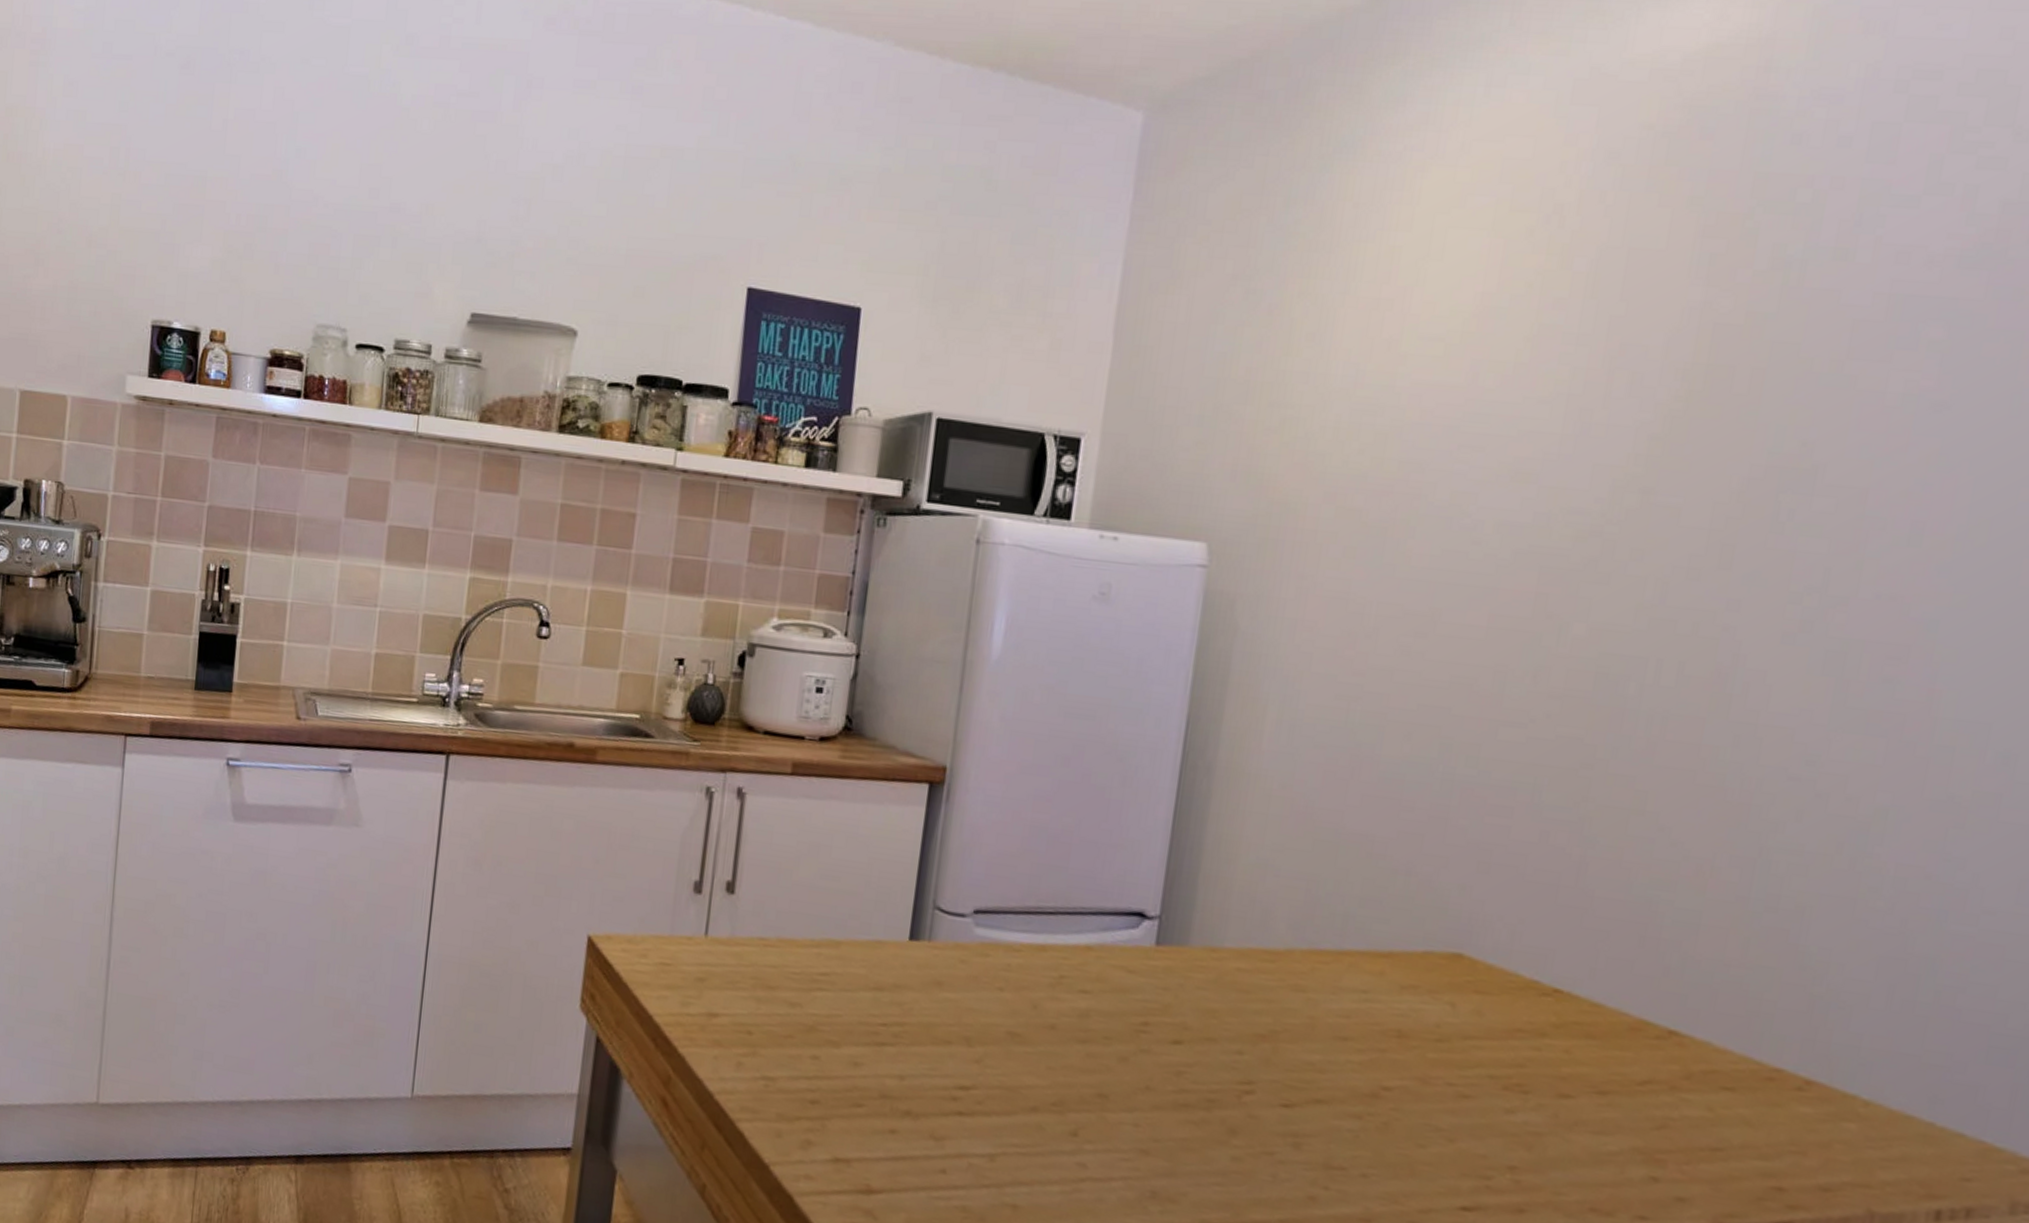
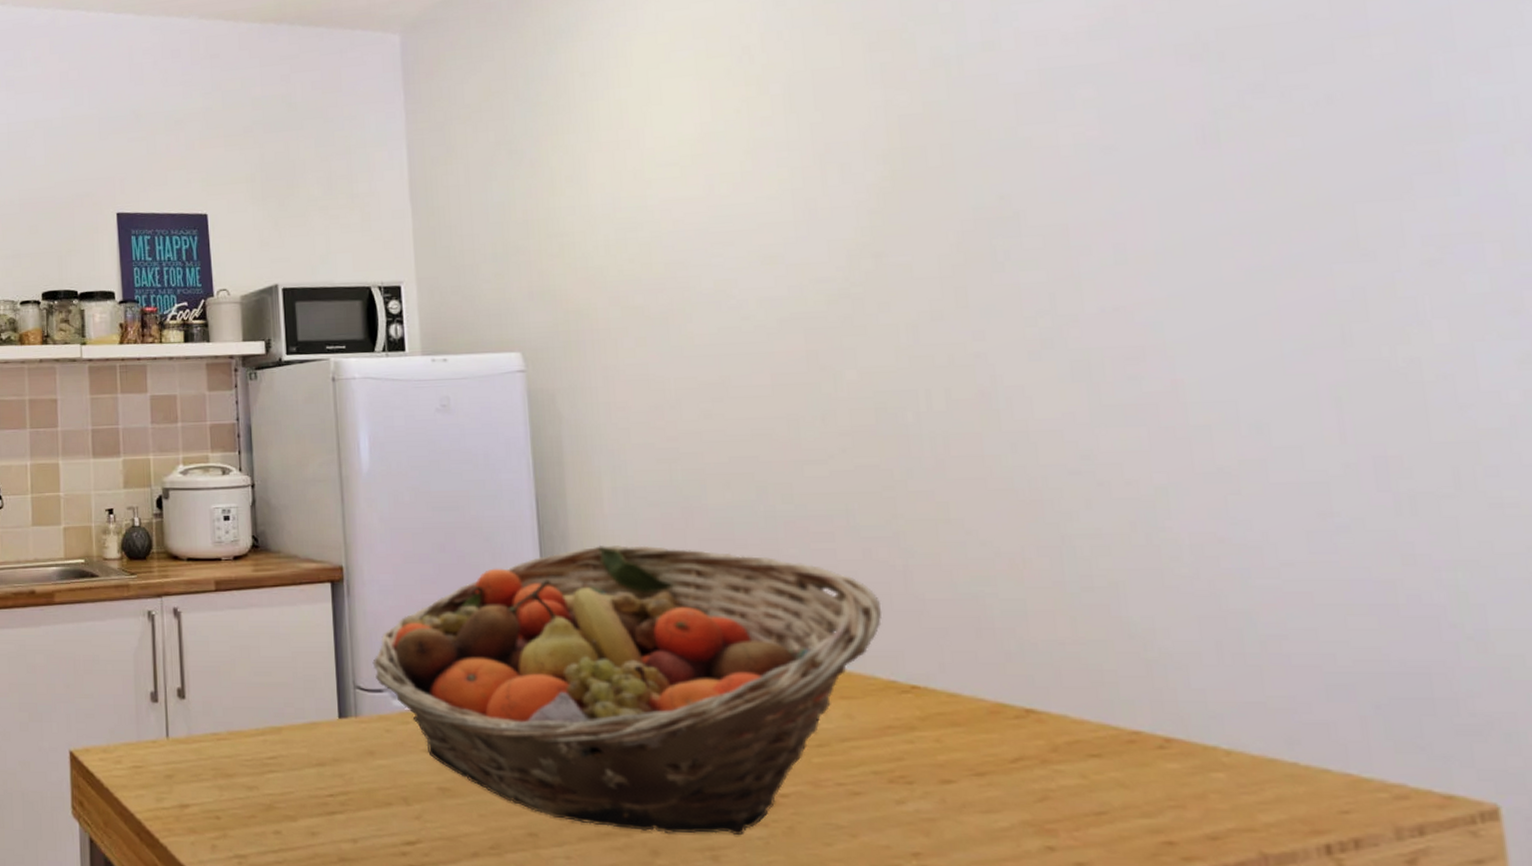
fruit basket: none [960,784,1544,1125] -> present [372,545,882,835]

